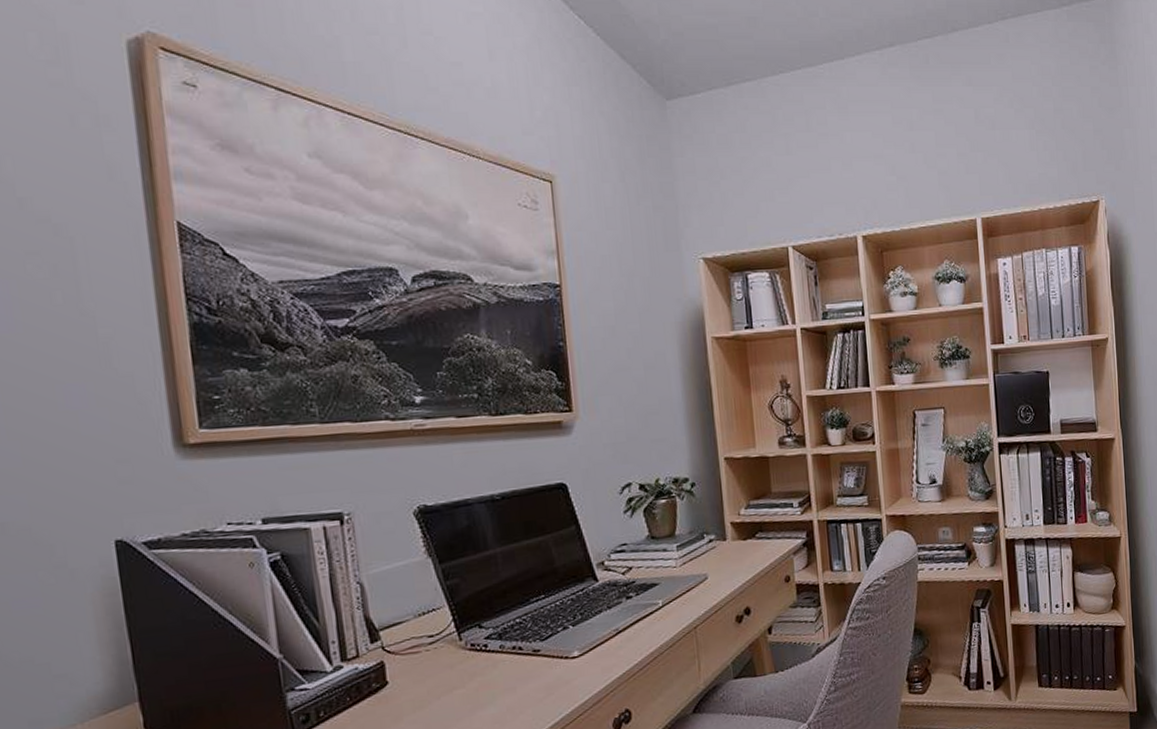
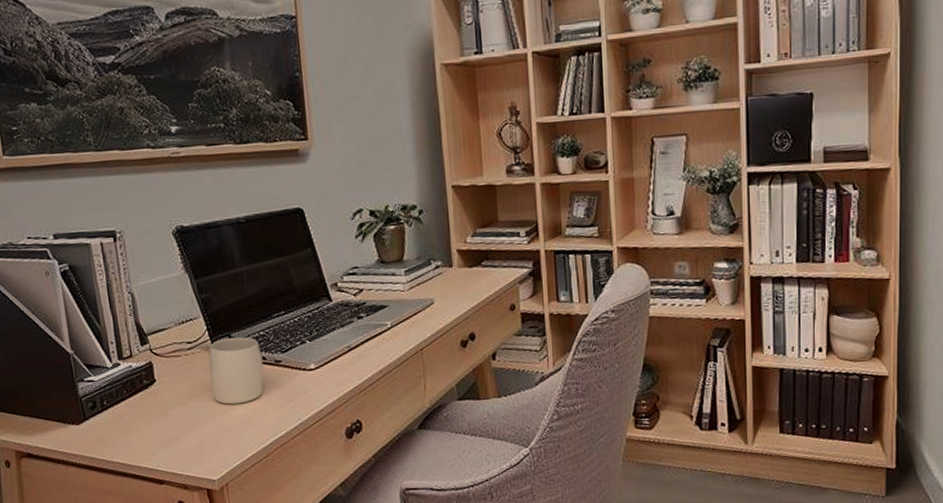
mug: none [453,625,520,704] -> present [208,337,264,405]

